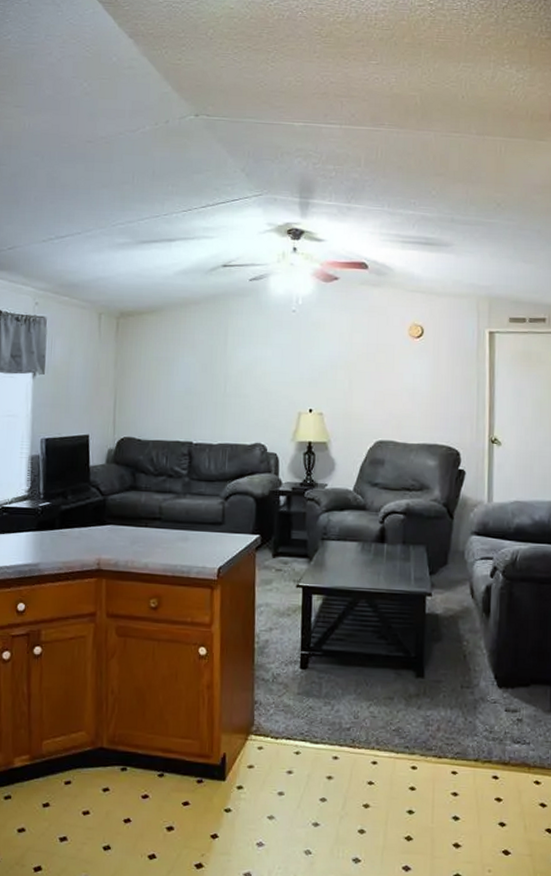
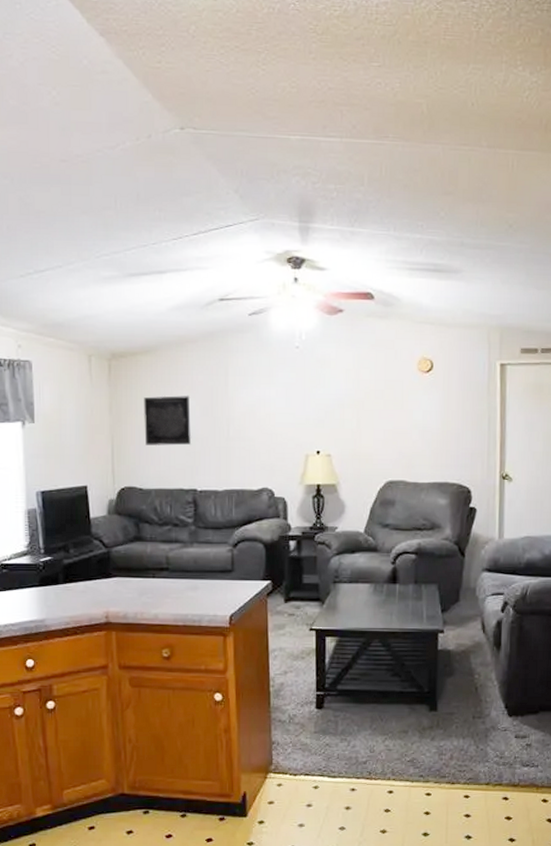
wall art: none [146,352,190,400] -> present [144,395,191,446]

